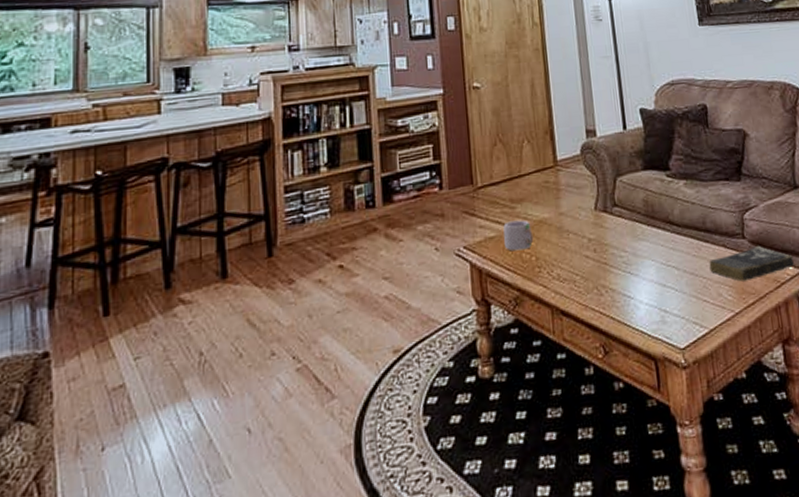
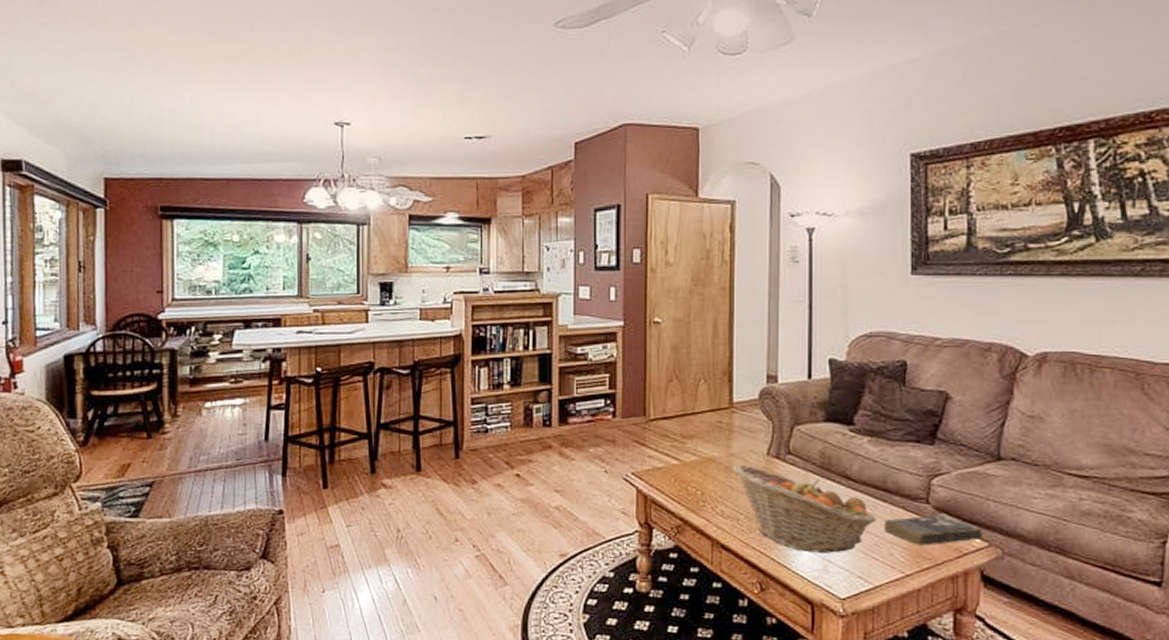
mug: present [503,220,534,251] -> none [672,455,701,484]
fruit basket: none [564,222,702,306] -> present [733,464,876,553]

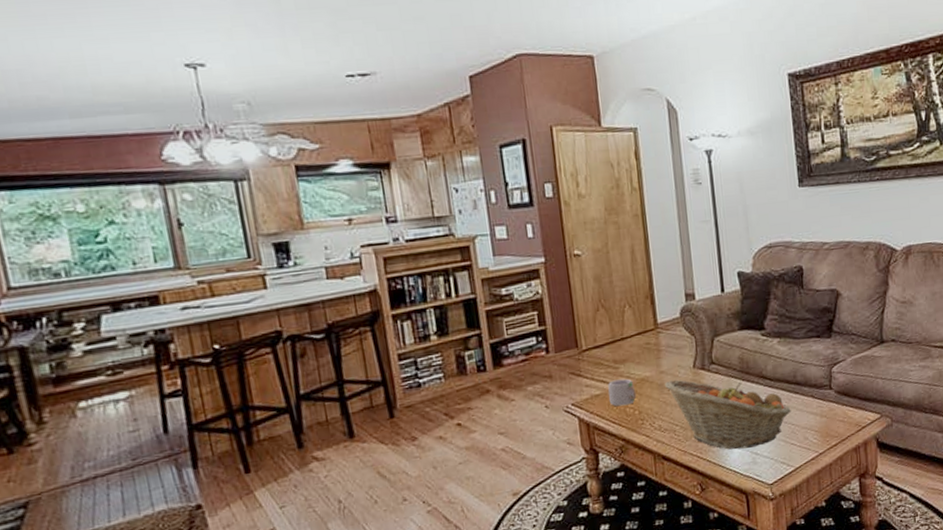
mug: none [672,455,701,484] -> present [608,378,637,407]
book: present [884,512,984,546] -> none [797,394,876,427]

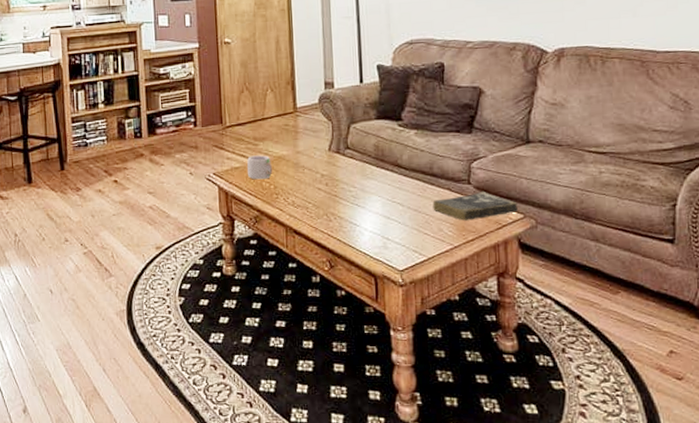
fruit basket: present [665,379,791,450] -> none [300,160,426,233]
book: none [797,394,876,427] -> present [432,191,519,221]

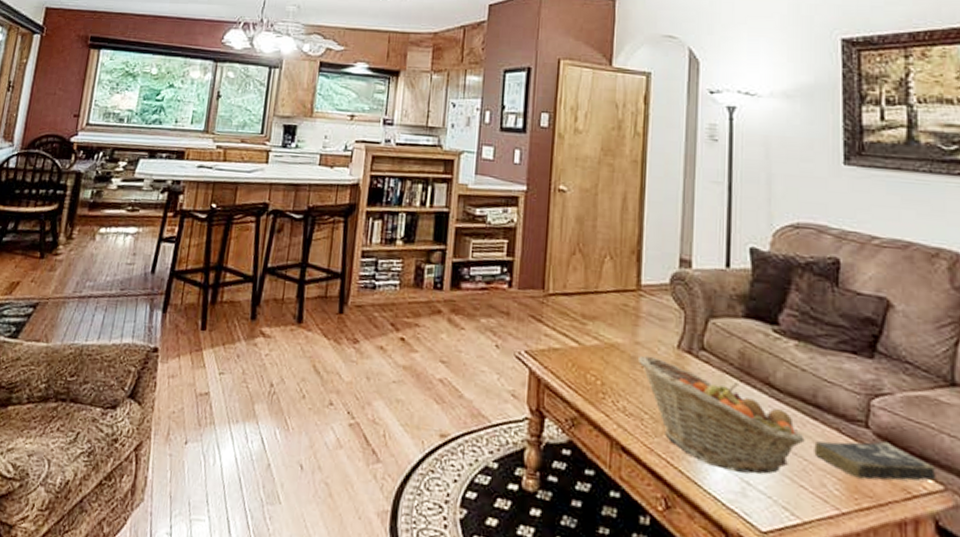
mug: present [247,155,273,180] -> none [569,336,602,371]
fruit basket: none [300,160,426,233] -> present [639,355,805,475]

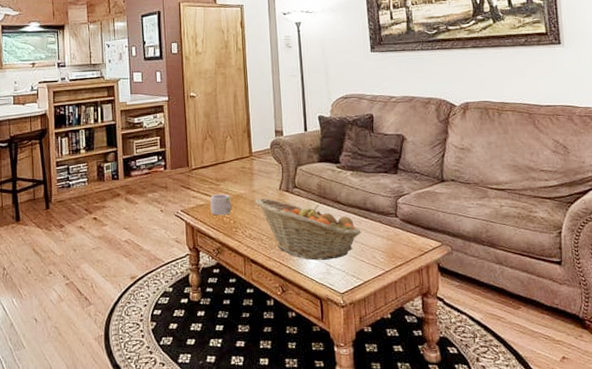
mug: none [569,336,602,371] -> present [210,194,233,216]
book: present [814,441,938,482] -> none [367,223,437,249]

